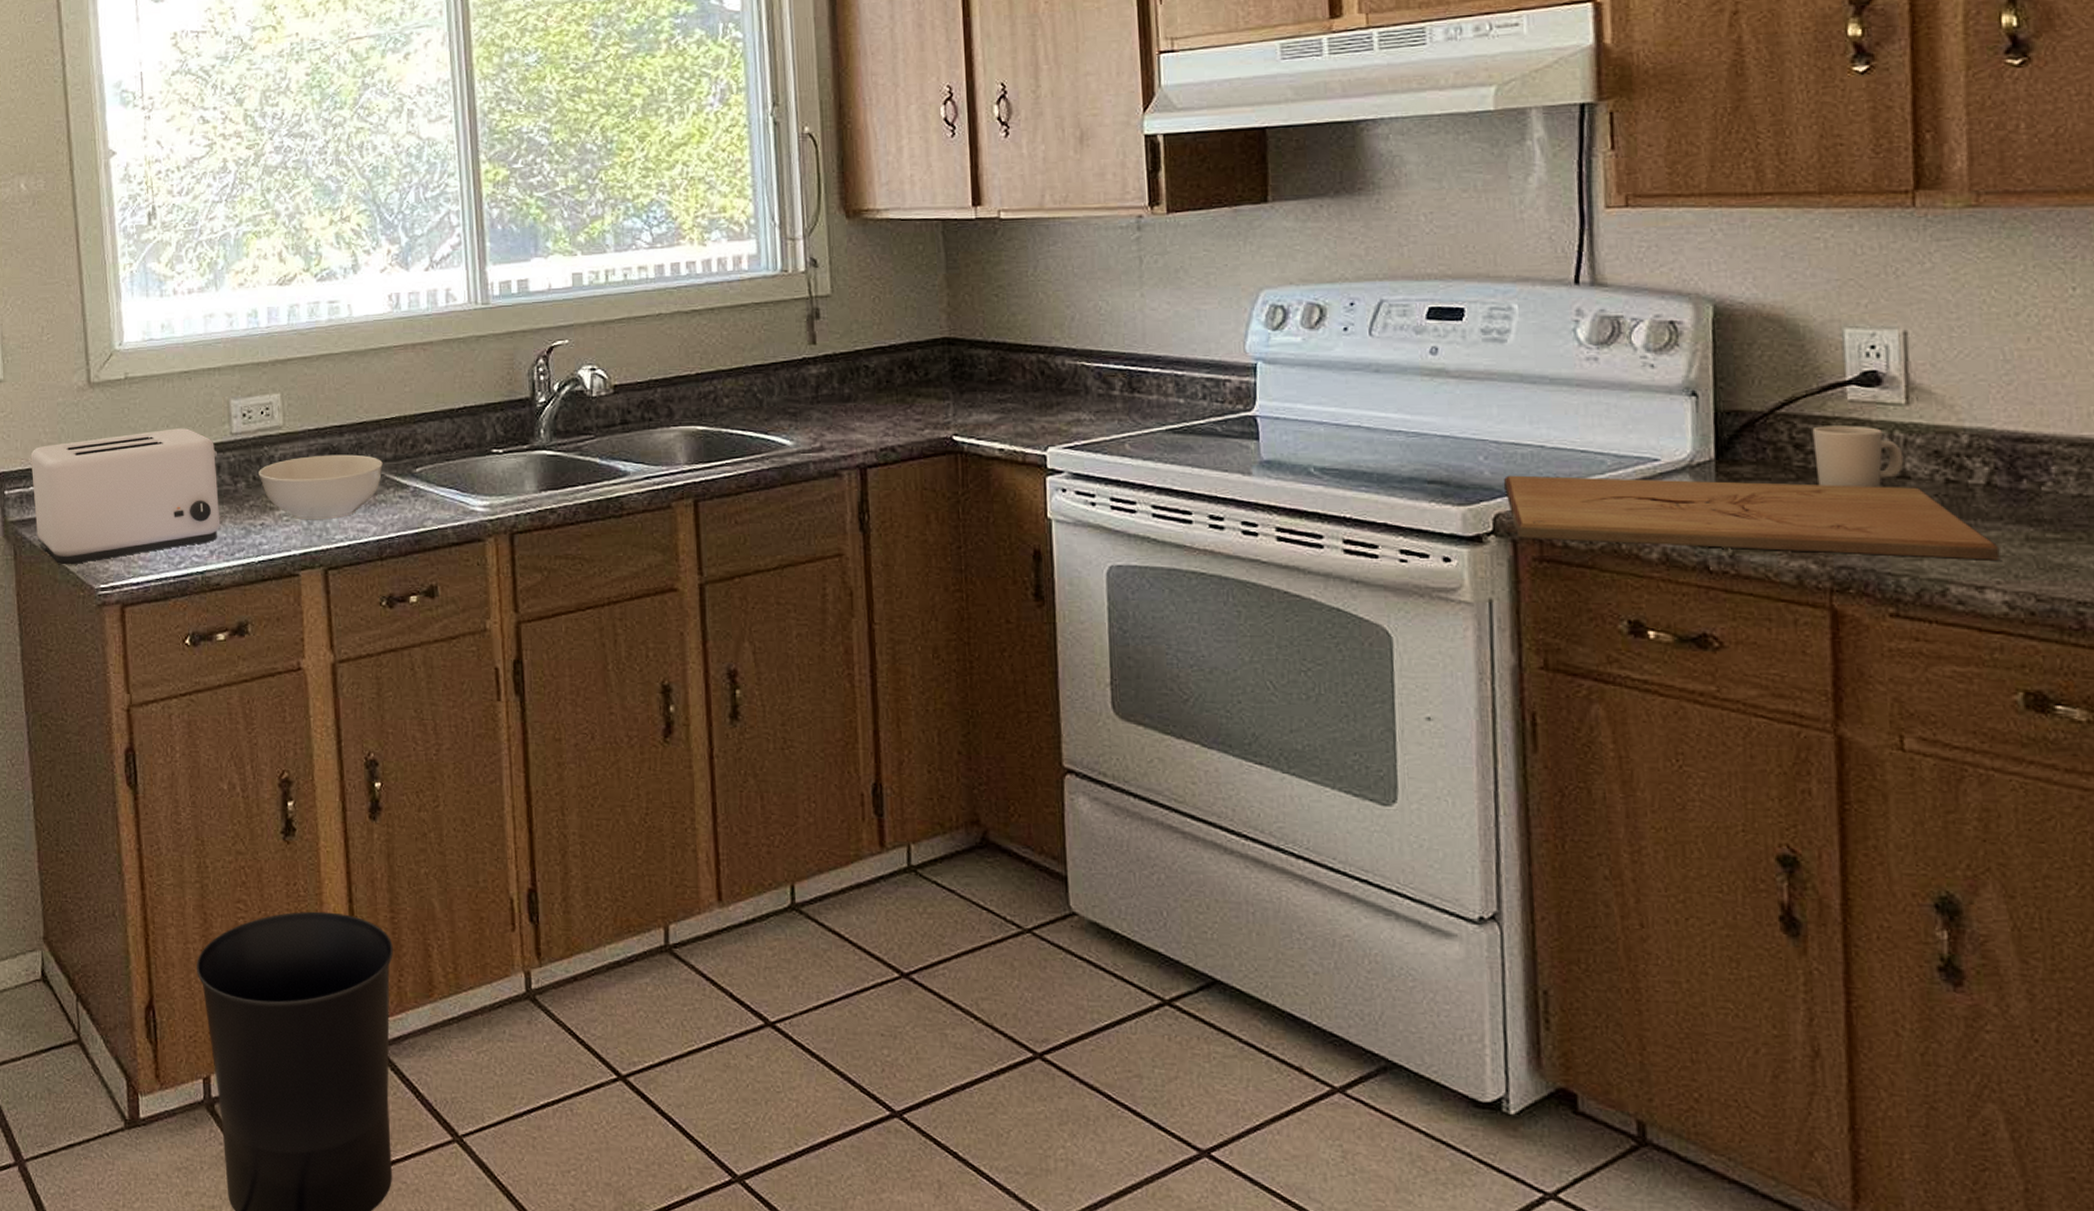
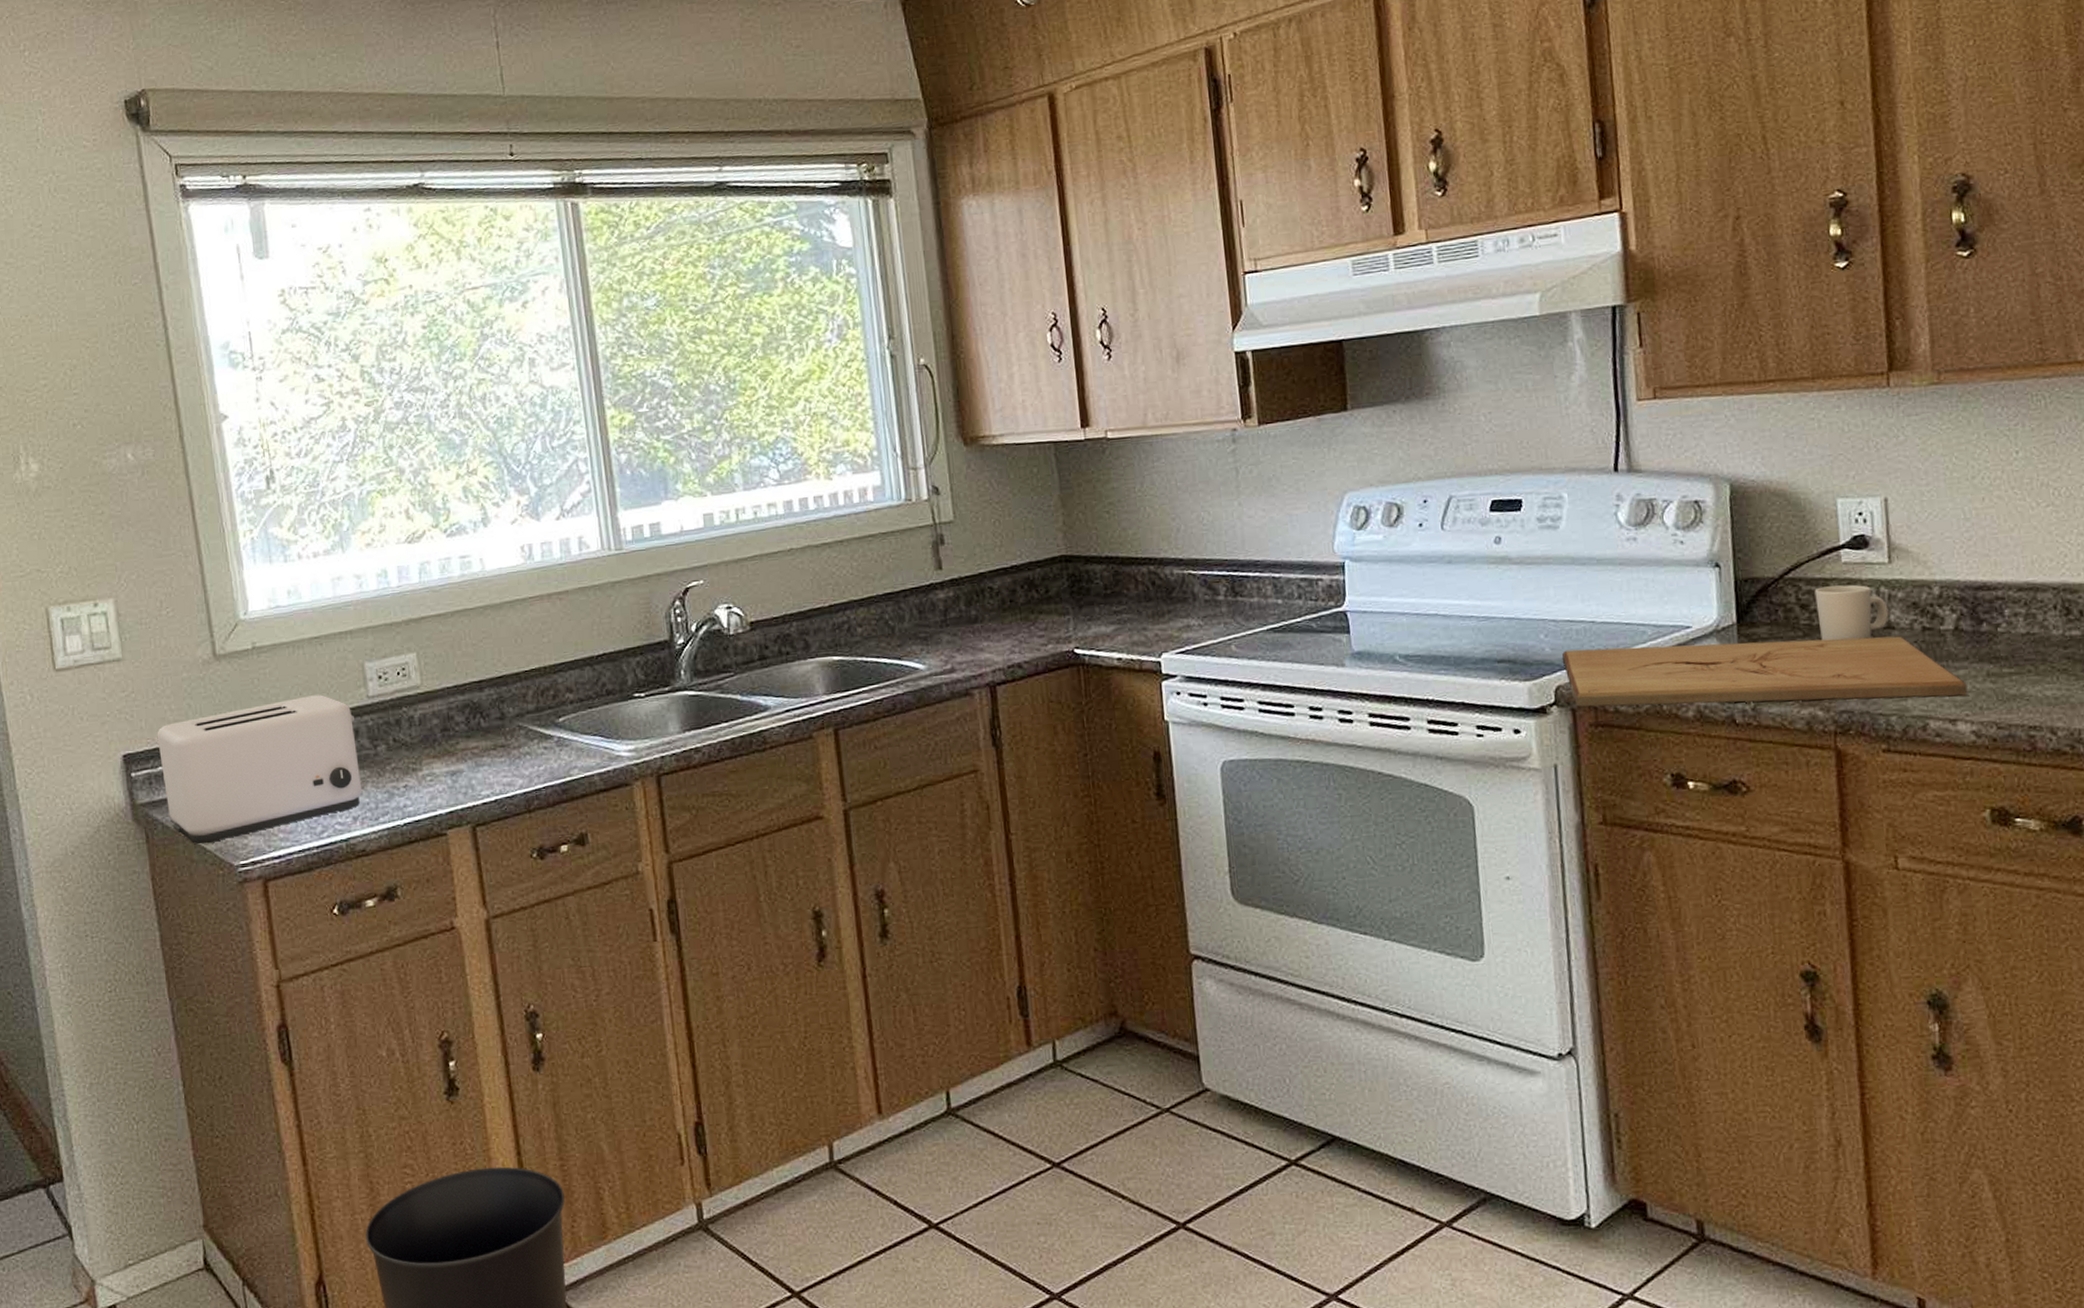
bowl: present [259,454,383,520] -> none [398,708,525,779]

